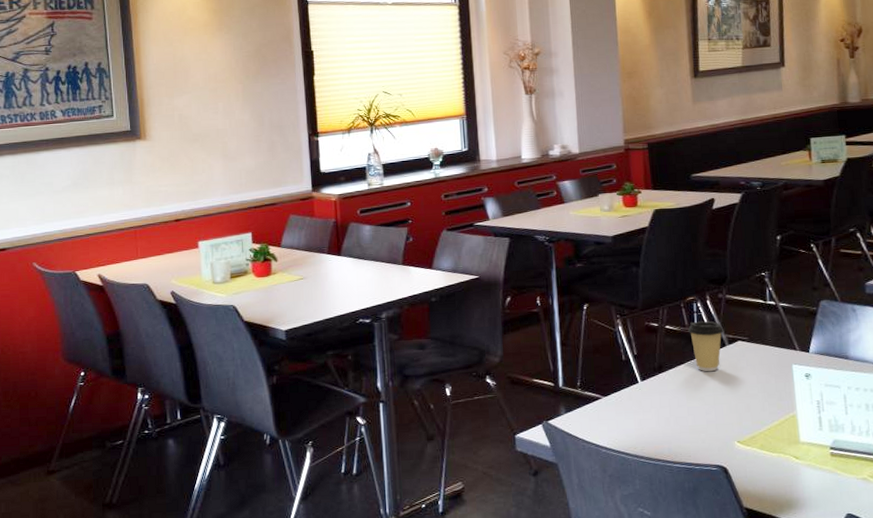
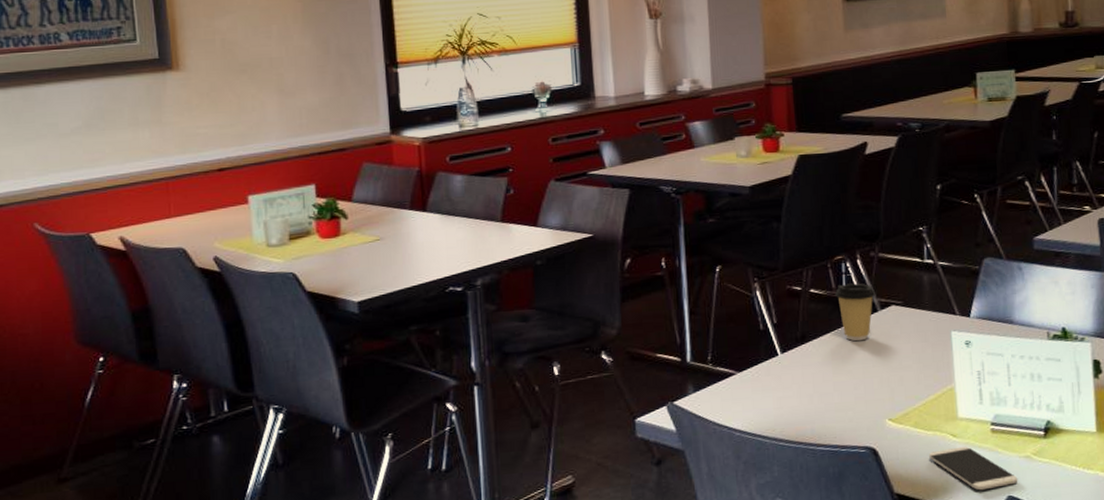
smartphone: none [774,467,857,508] -> present [929,446,1018,491]

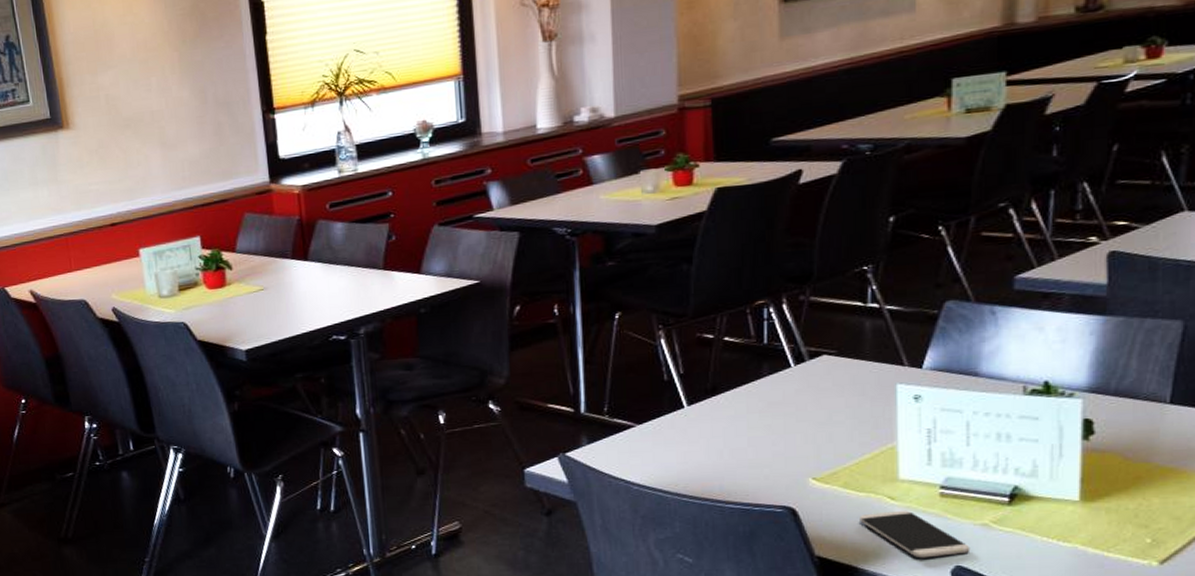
coffee cup: present [834,283,876,342] -> none [753,330,804,394]

